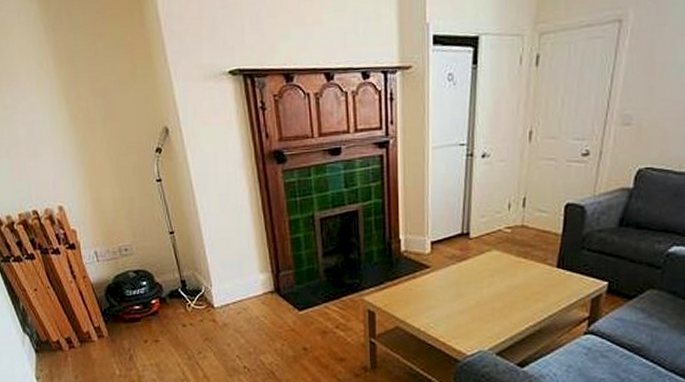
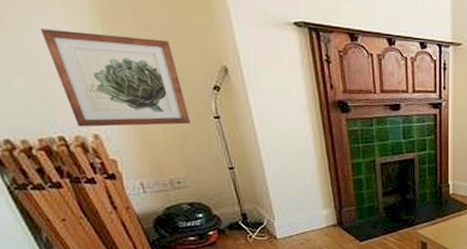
wall art: none [21,108,136,200] -> present [40,28,191,127]

